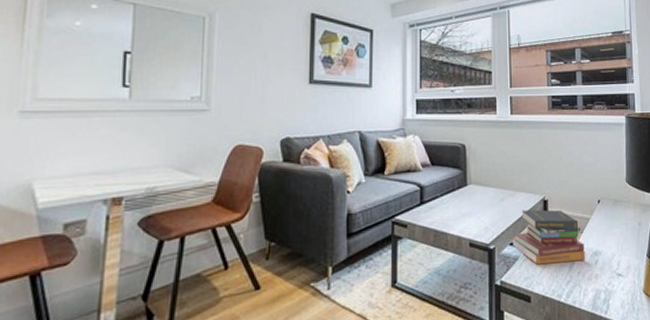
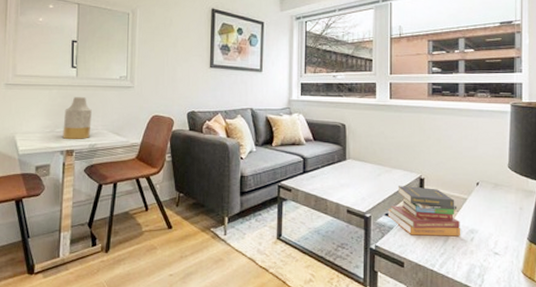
vase: none [106,125,151,184] -> present [62,97,92,140]

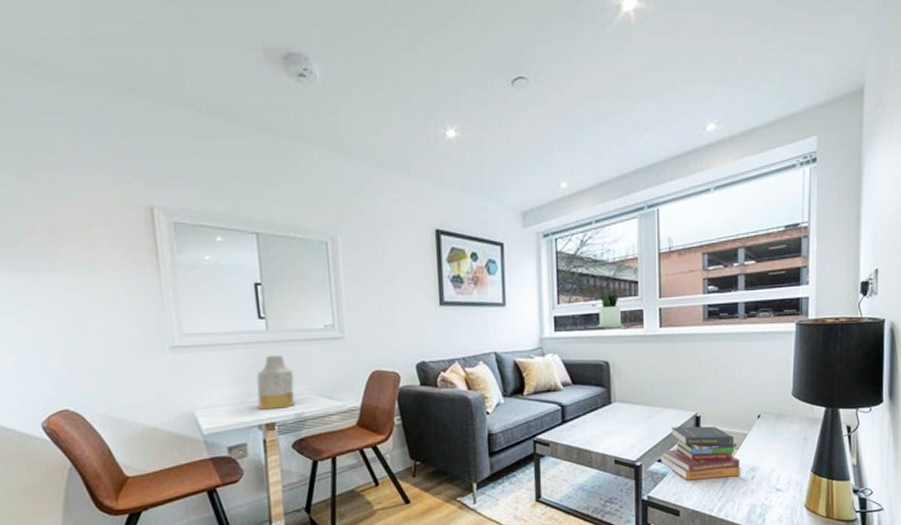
planter: none [337,65,359,97] -> present [598,290,624,329]

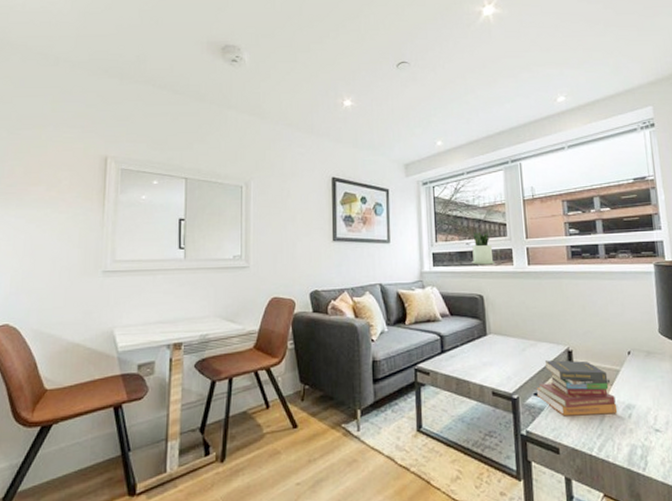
vase: present [256,355,295,411] -> none [169,281,202,332]

